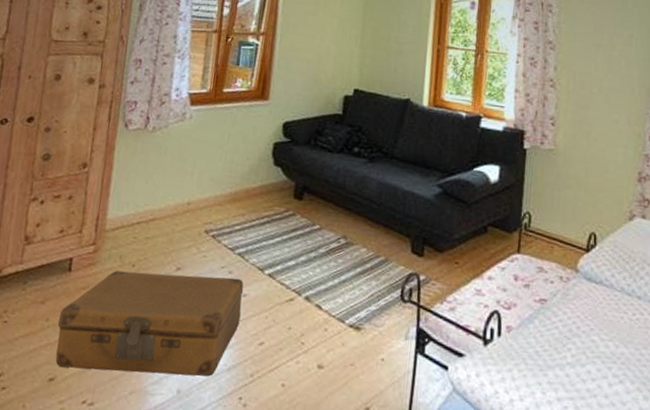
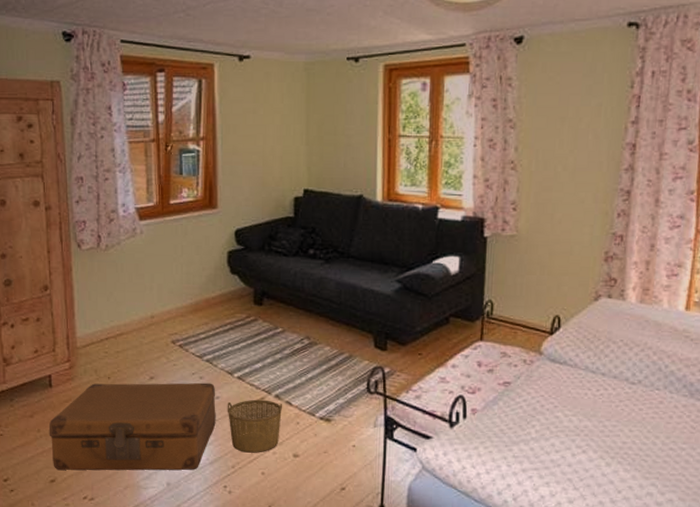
basket: none [252,300,312,361] -> present [227,399,283,453]

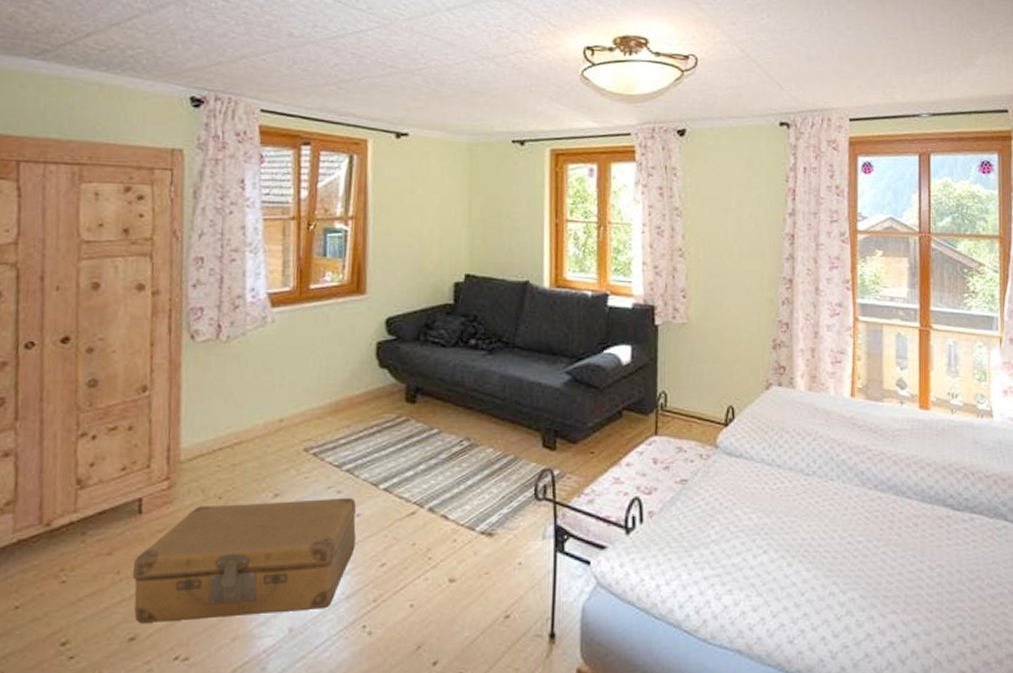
basket: present [227,399,283,453] -> none [369,514,438,581]

